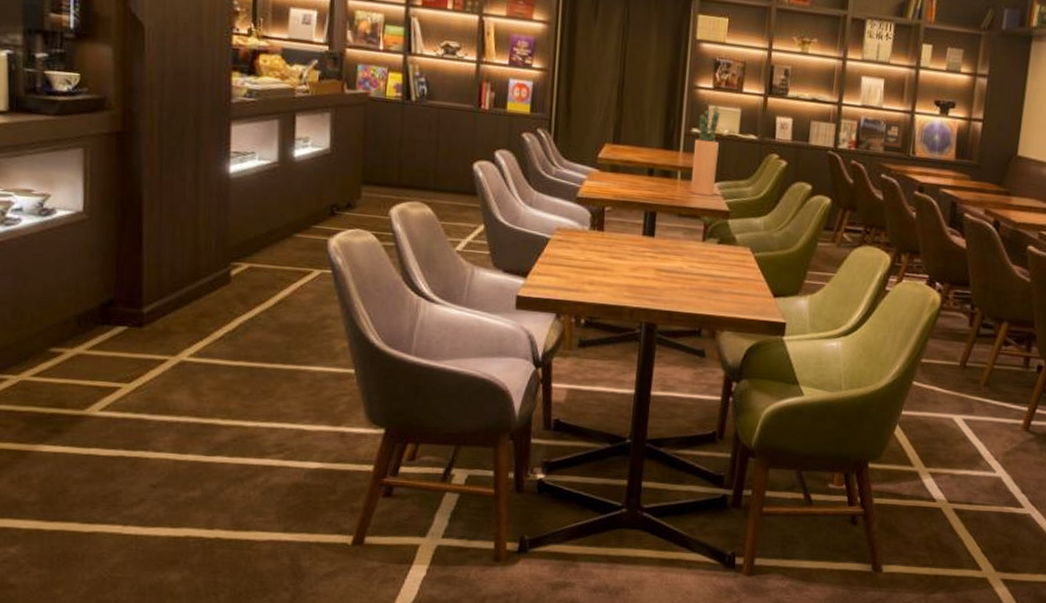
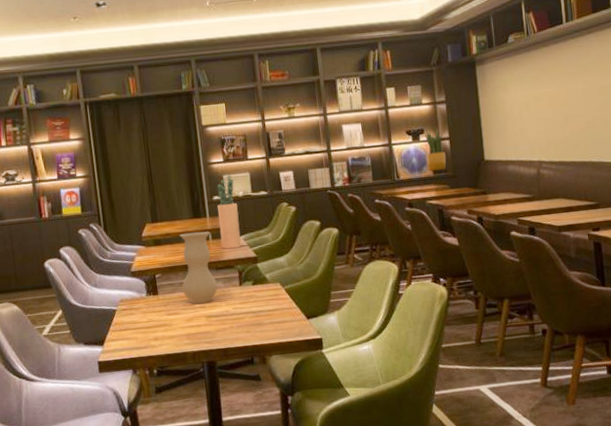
vase: none [633,164,680,255] -> present [179,231,218,305]
picture frame: present [880,120,904,149] -> none [365,154,387,178]
planter: none [950,104,978,157] -> present [423,127,447,171]

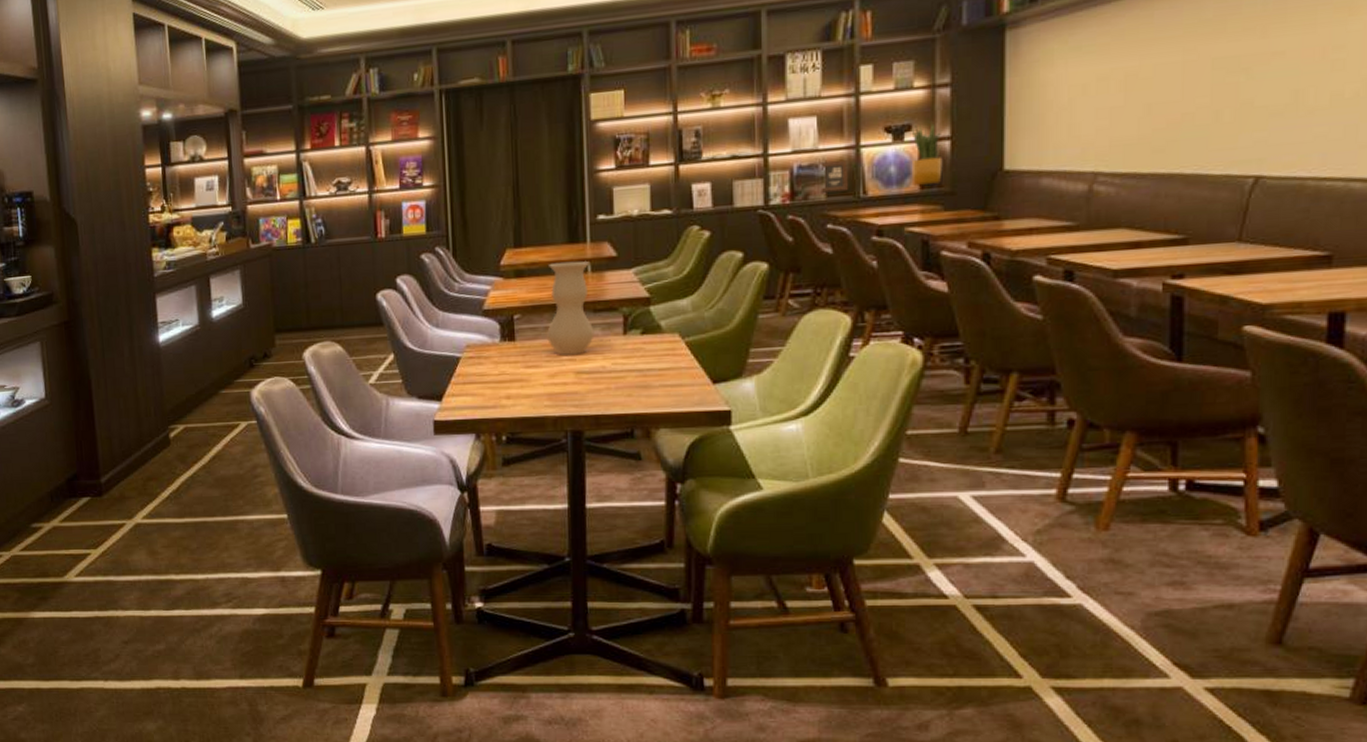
vase: present [217,172,242,250] -> none [602,183,631,286]
picture frame: none [365,154,387,178] -> present [819,160,848,193]

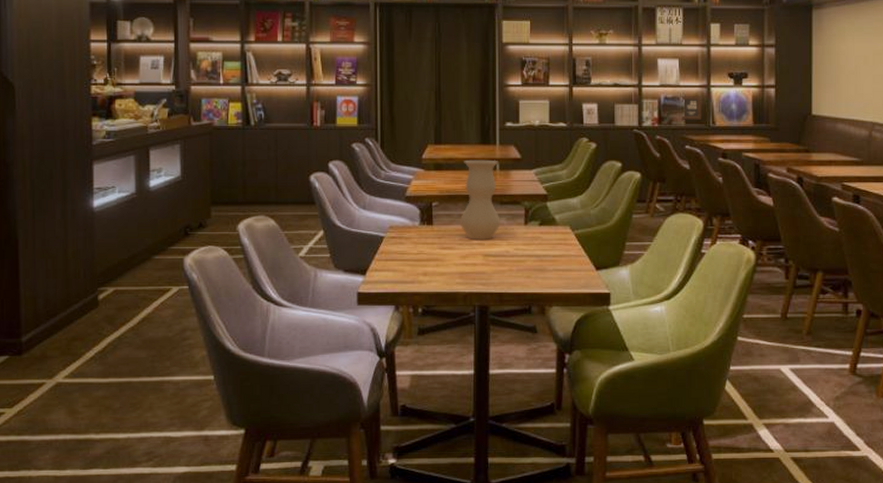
planter: present [911,122,944,185] -> none [747,73,771,120]

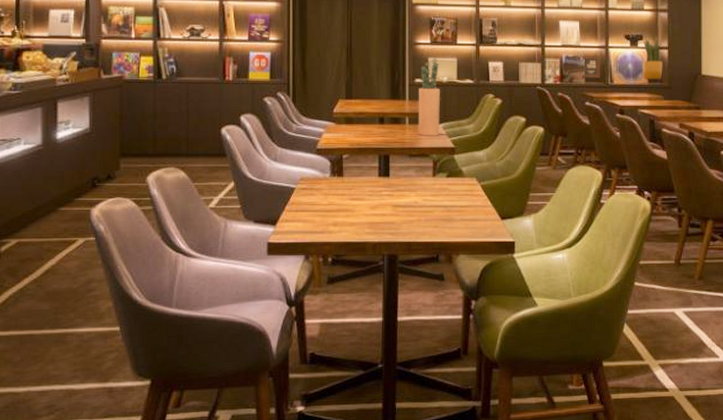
vase: present [460,160,501,241] -> none [370,114,409,192]
vase: none [509,98,532,183] -> present [418,56,440,136]
planter: none [747,73,771,120] -> present [642,35,664,79]

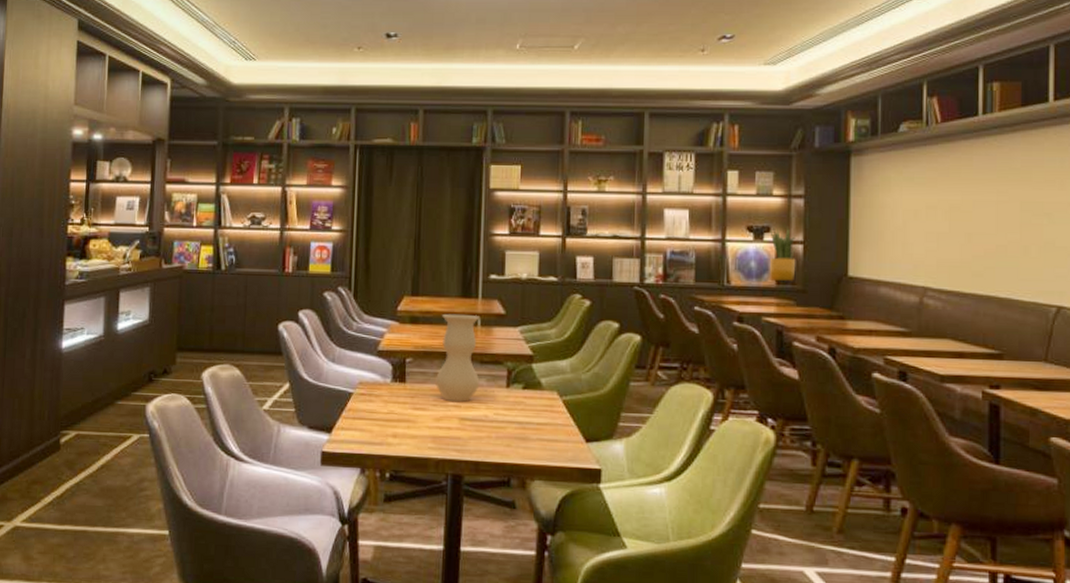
vase: none [370,114,409,192] -> present [436,313,480,403]
vase: present [418,56,440,136] -> none [491,248,518,341]
picture frame: present [580,56,600,79] -> none [689,251,714,279]

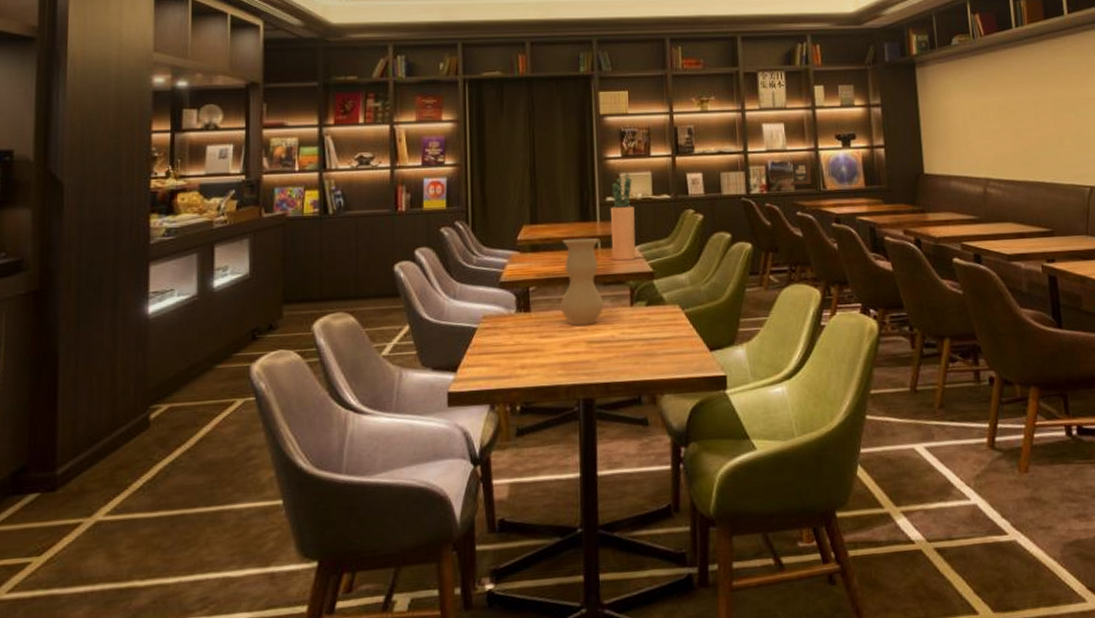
vase: none [491,248,518,341] -> present [610,170,636,261]
picture frame: none [689,251,714,279] -> present [788,160,811,186]
planter: present [769,227,798,281] -> none [855,133,881,183]

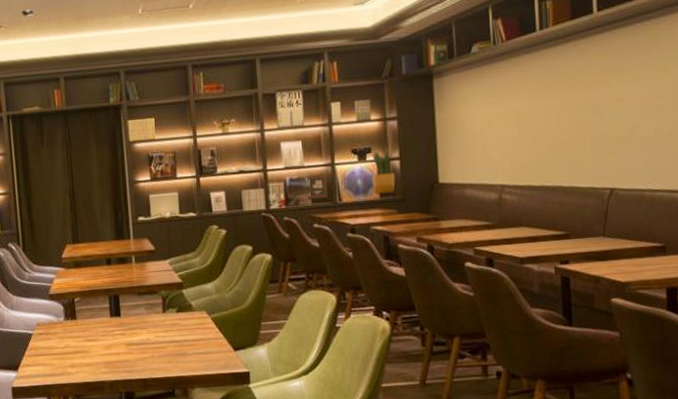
vase: present [560,238,604,327] -> none [101,254,140,332]
vase: present [610,170,636,261] -> none [142,192,167,274]
planter: none [855,133,881,183] -> present [371,146,395,194]

